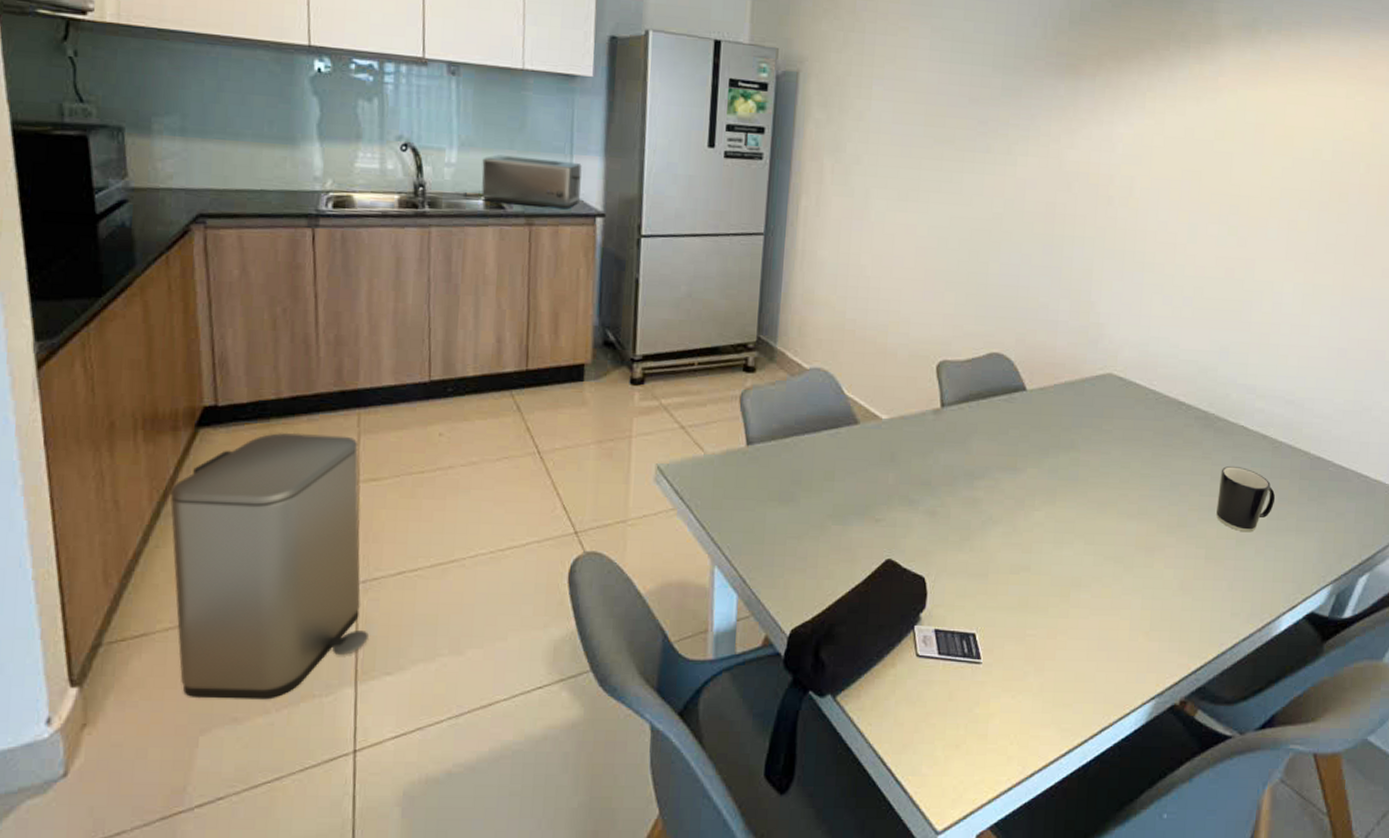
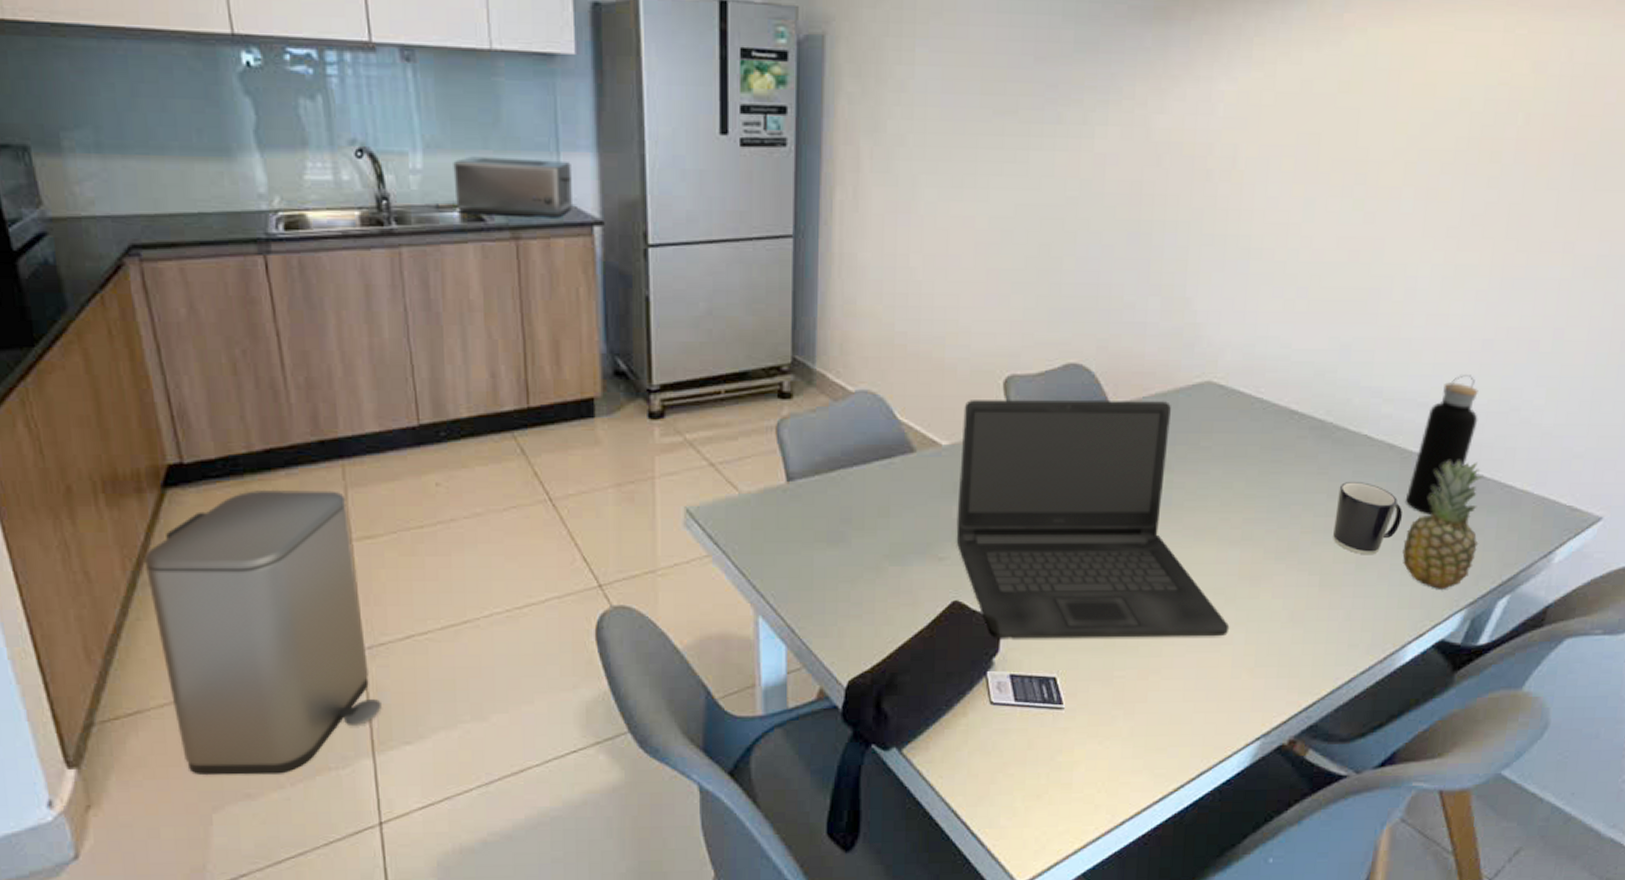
laptop: none [891,380,1128,602] -> present [956,400,1230,639]
fruit: none [1276,451,1343,566] -> present [1402,460,1484,589]
water bottle: none [1278,377,1337,498] -> present [1406,375,1478,514]

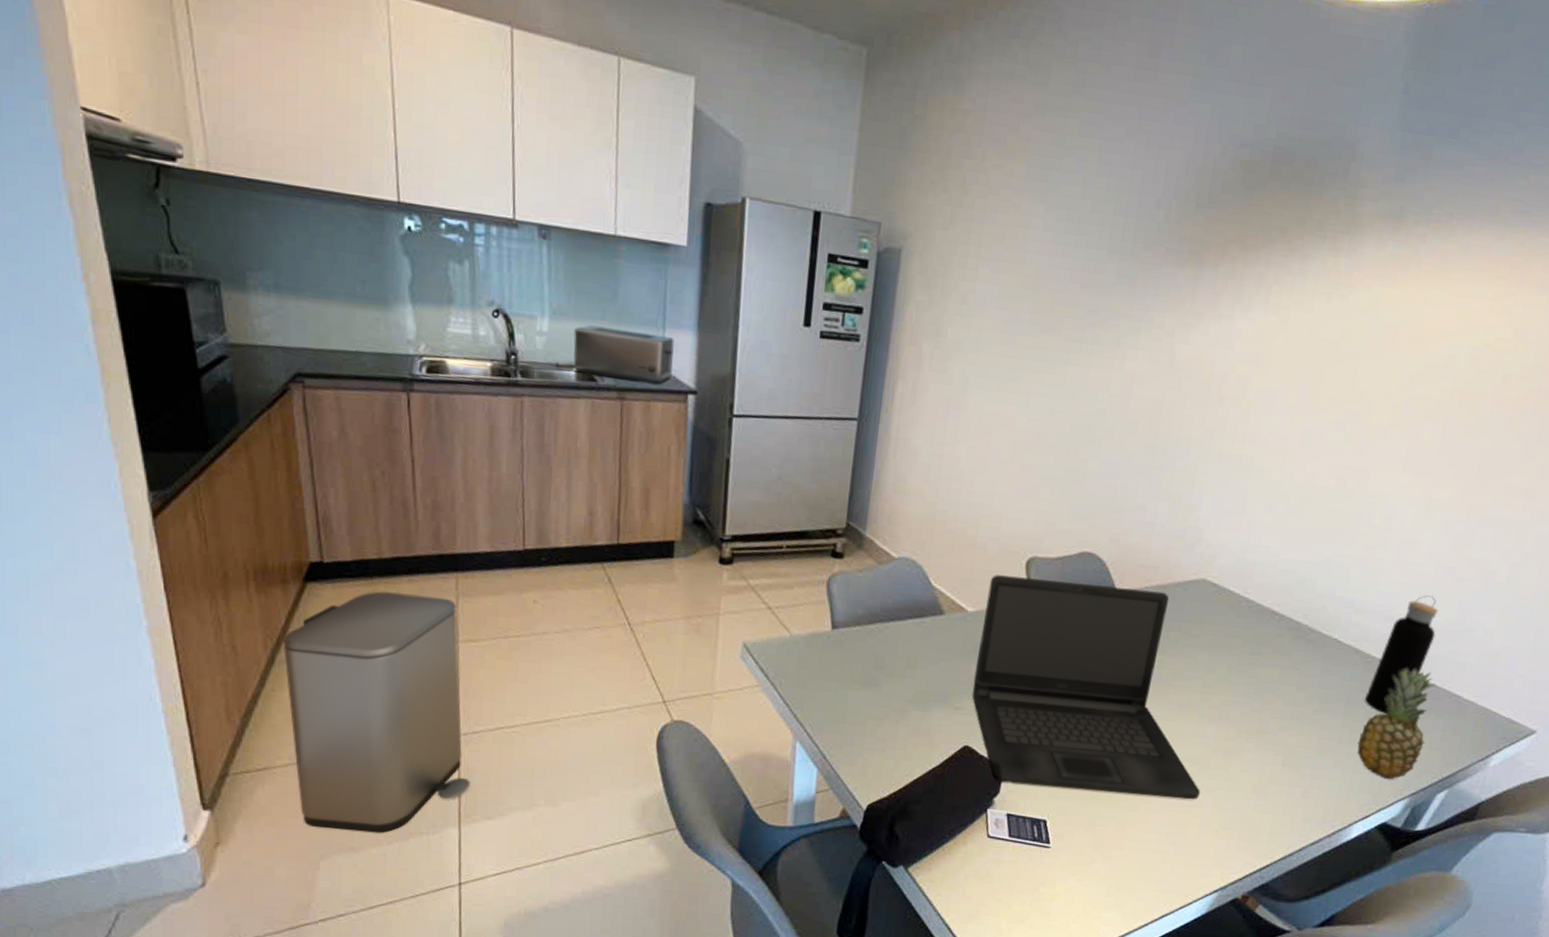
mug: present [1333,482,1402,555] -> none [1298,678,1361,743]

